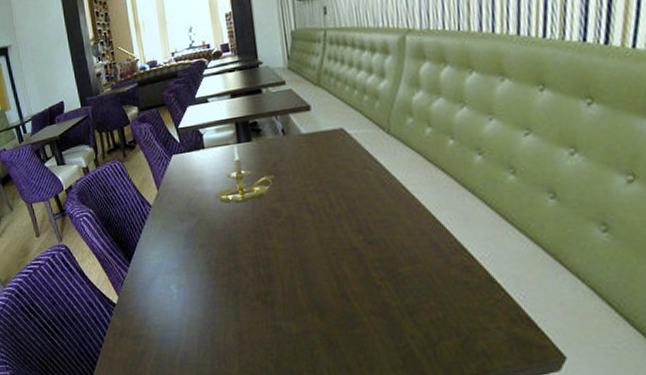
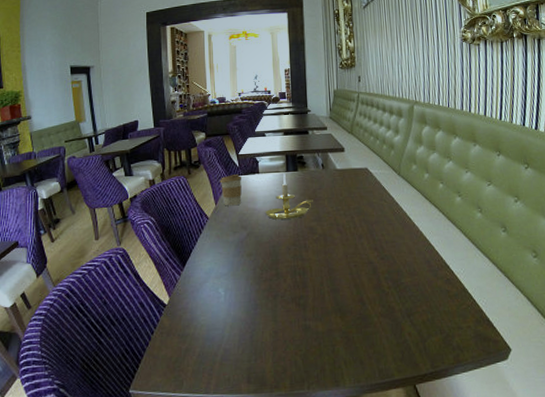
coffee cup: none [159,152,187,191] -> present [219,174,242,206]

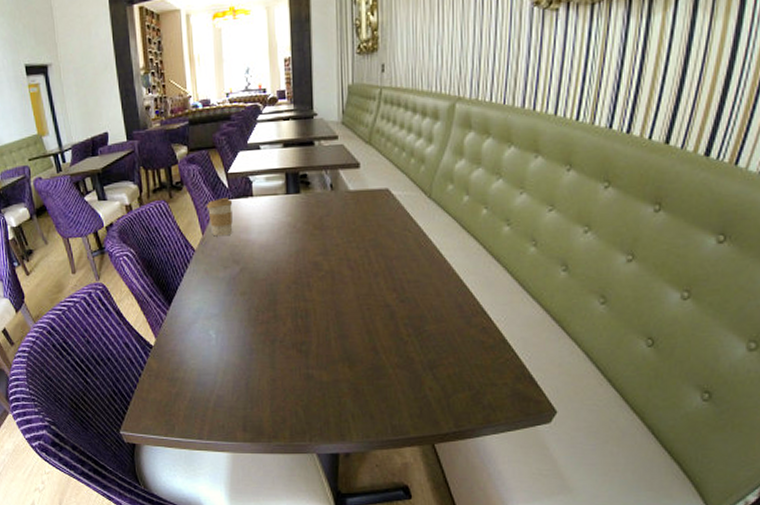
candle holder: present [265,172,313,220] -> none [261,195,319,253]

